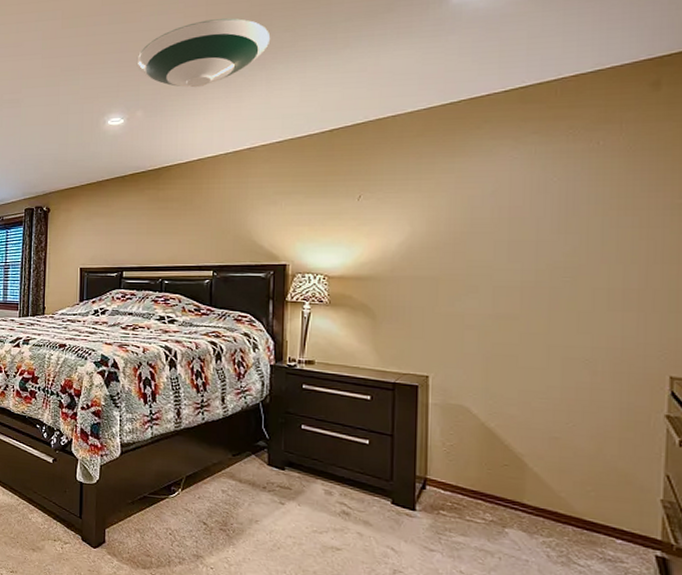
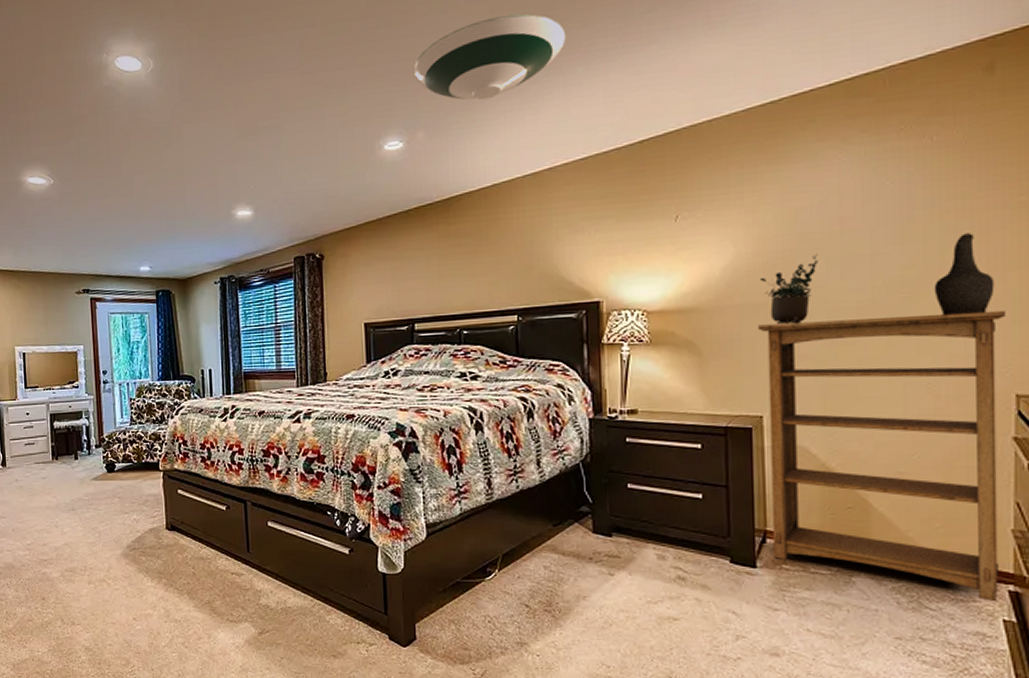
bookshelf: none [428,295,664,565] -> present [758,310,1007,602]
potted plant: none [433,237,487,298] -> present [760,254,818,325]
decorative vase: none [594,228,653,301] -> present [934,233,995,315]

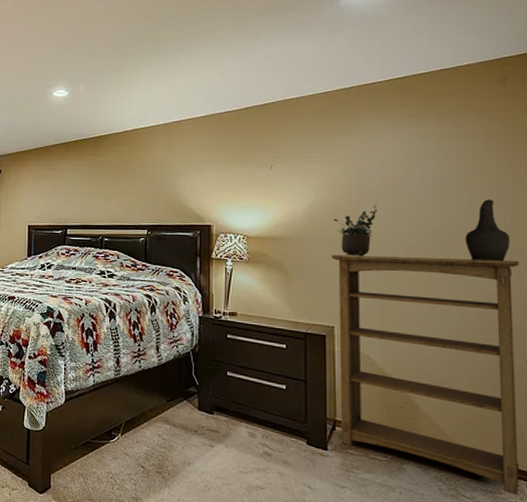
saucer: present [413,14,566,100] -> none [79,8,194,67]

